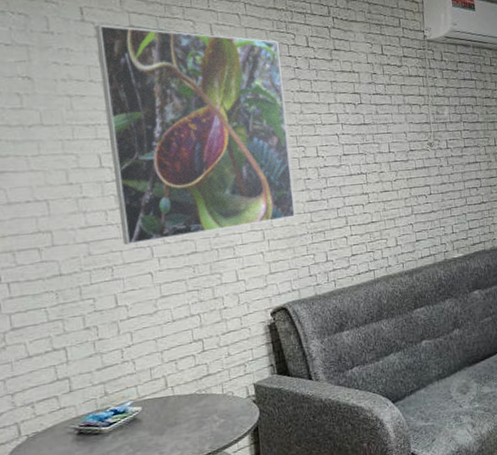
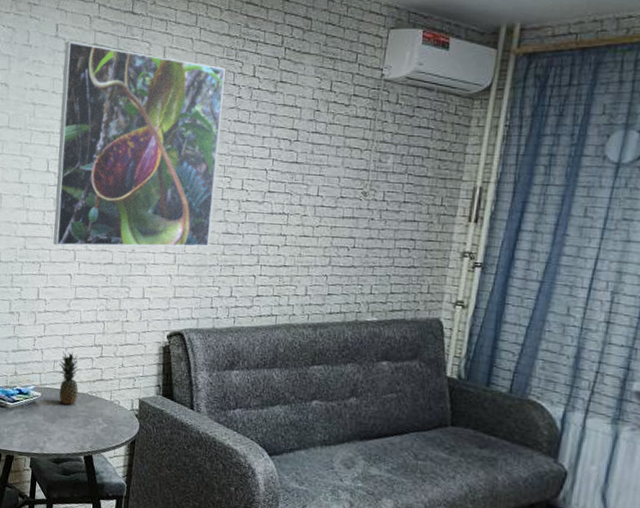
fruit: none [155,354,185,413] -> present [58,352,79,406]

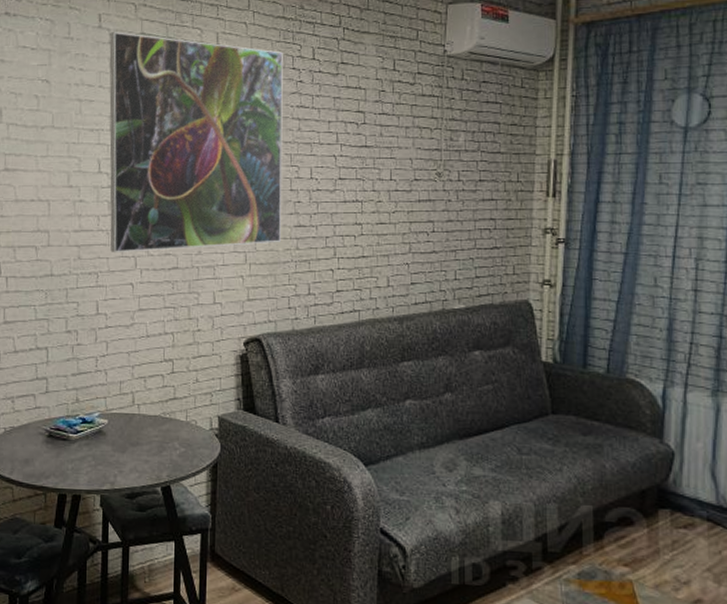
fruit: present [58,352,79,406] -> none [125,370,149,431]

